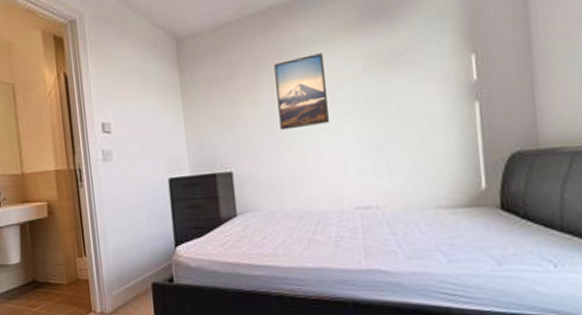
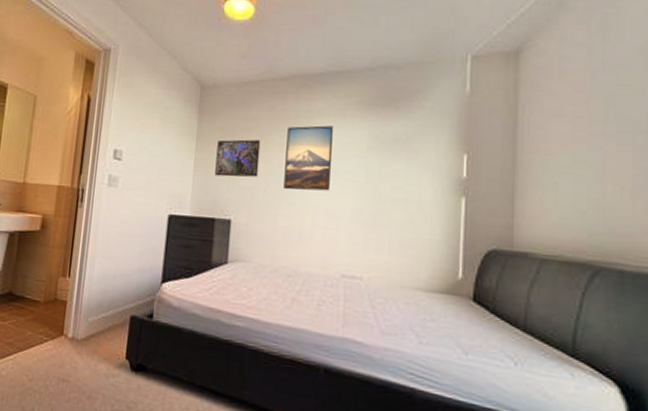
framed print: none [204,84,252,130] -> present [215,139,261,177]

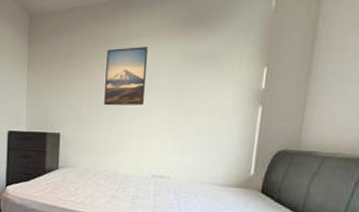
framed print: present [215,139,261,177] -> none [45,63,84,97]

